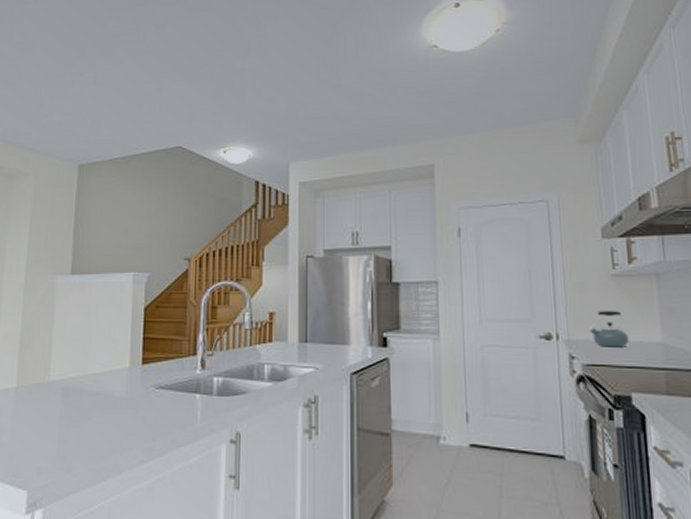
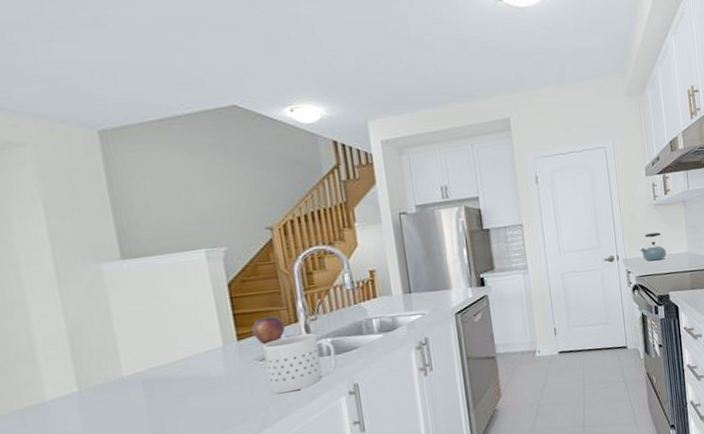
fruit: none [156,344,184,373] -> present [252,316,285,345]
mug: none [160,368,225,428] -> present [262,333,338,394]

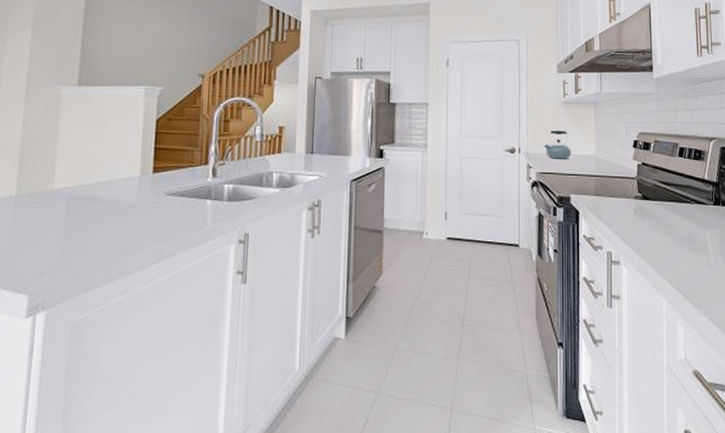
fruit: present [252,316,285,345] -> none [167,154,196,181]
mug: present [262,333,338,394] -> none [170,176,235,230]

